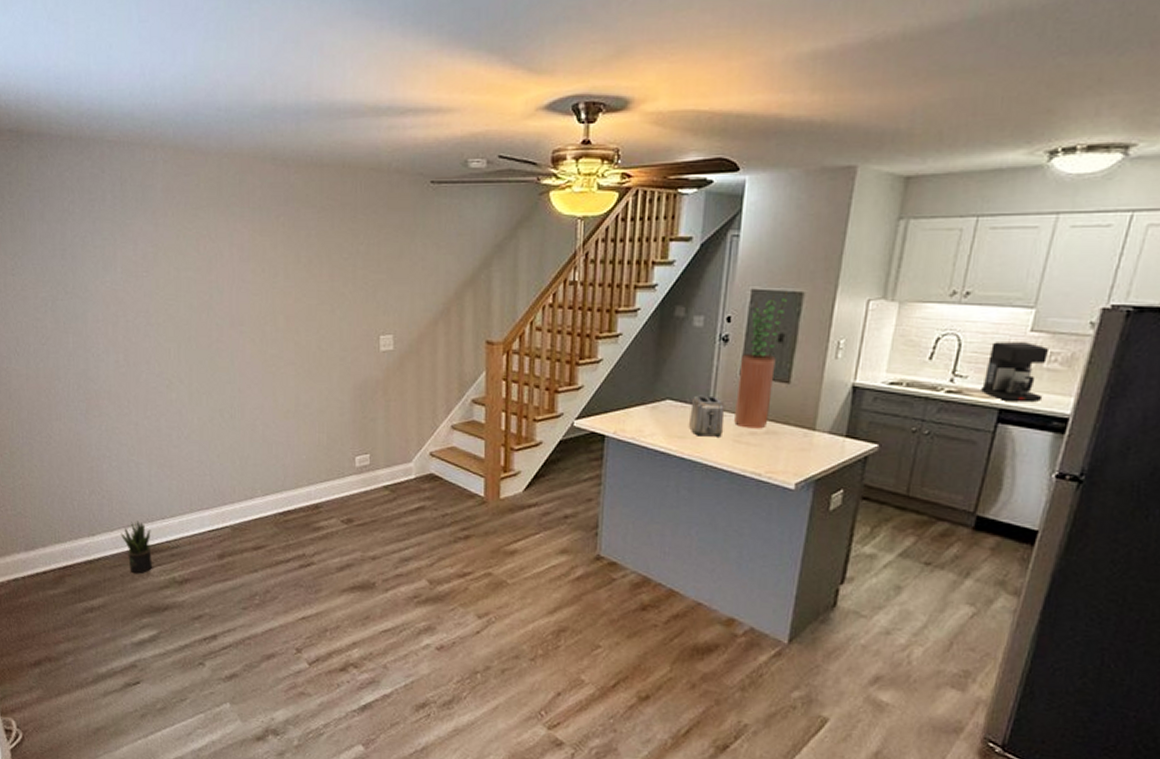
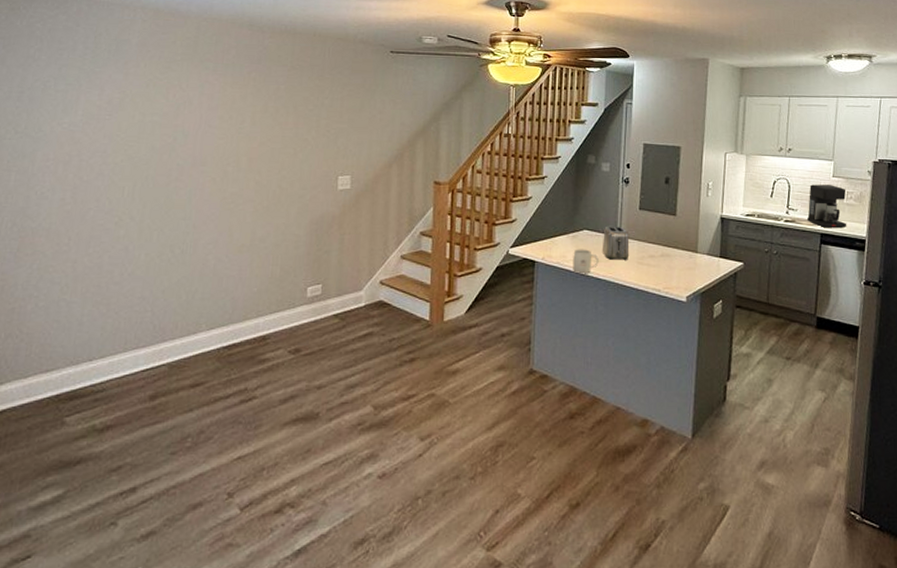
potted plant: present [120,520,153,574] -> none [35,364,74,425]
mug: none [651,422,684,452] -> present [573,249,599,274]
vase: present [734,292,788,429] -> none [637,146,670,253]

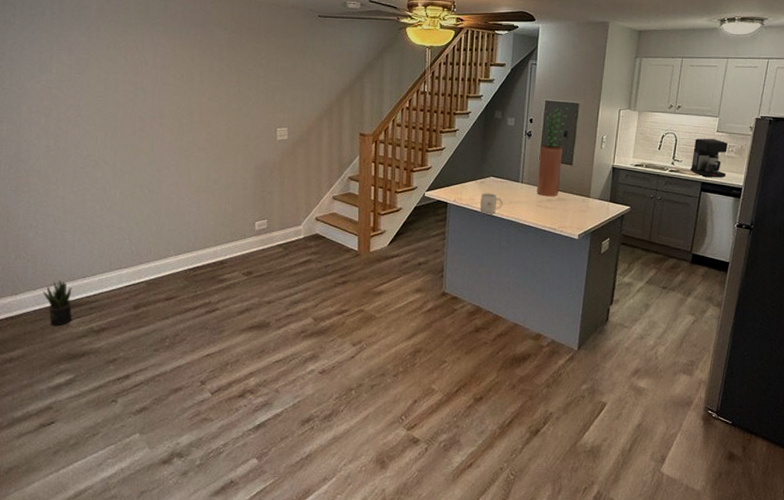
potted plant: none [35,364,74,425] -> present [42,280,73,326]
toaster: present [601,226,630,260] -> none [505,173,530,203]
vase: none [637,146,670,253] -> present [537,103,570,197]

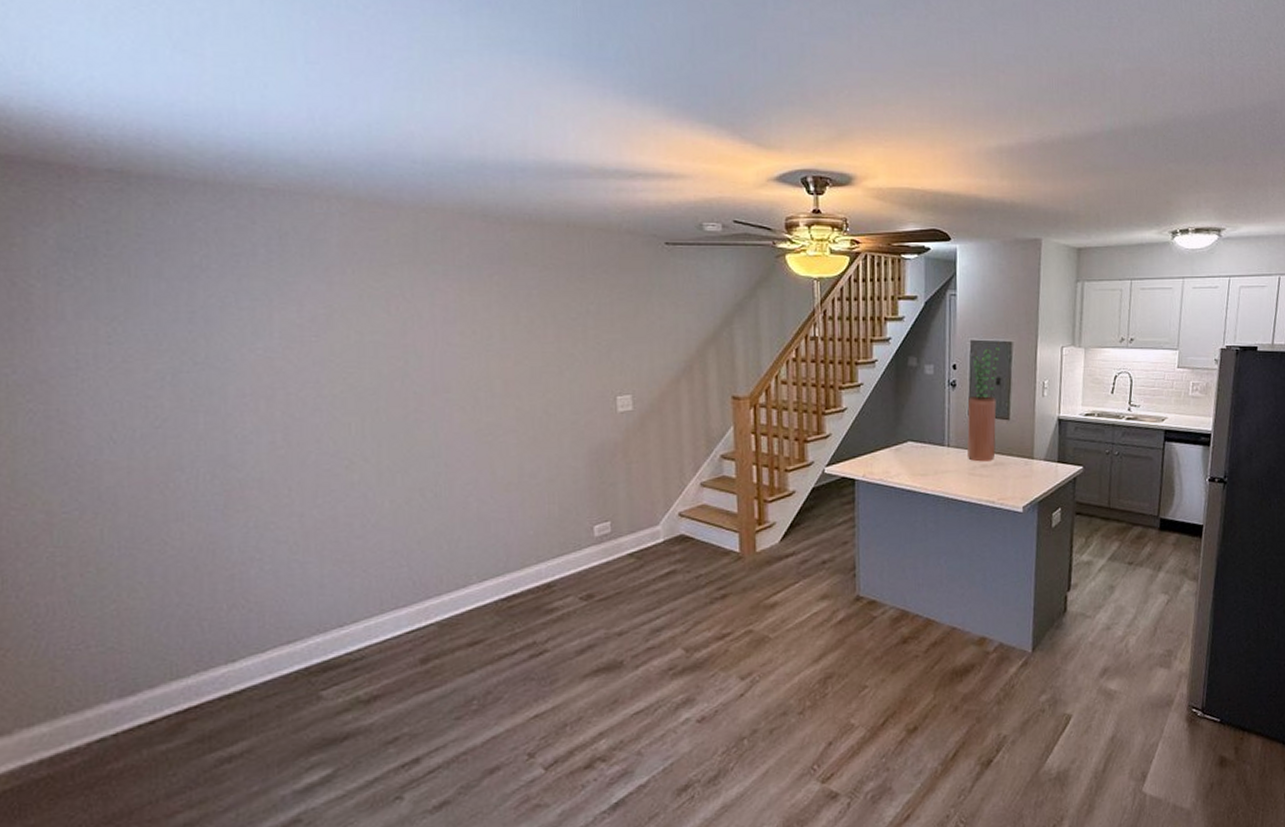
potted plant: present [42,280,73,326] -> none [276,633,326,702]
mug: present [480,193,503,215] -> none [897,462,926,490]
coffee maker: present [690,138,728,177] -> none [1150,376,1192,423]

